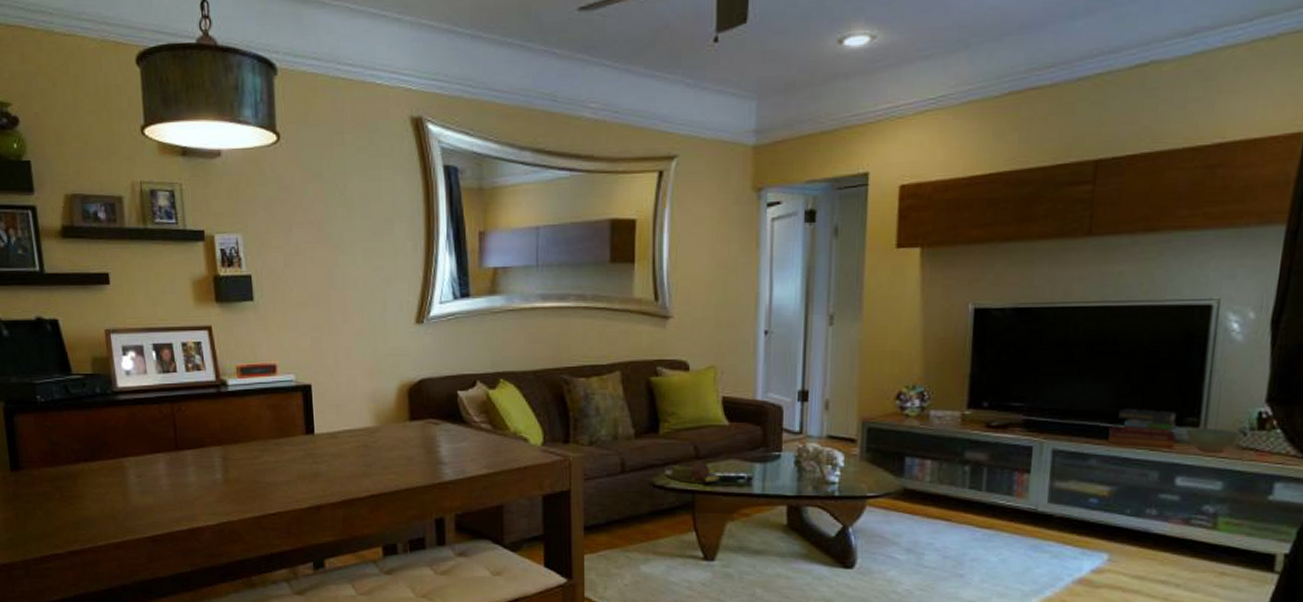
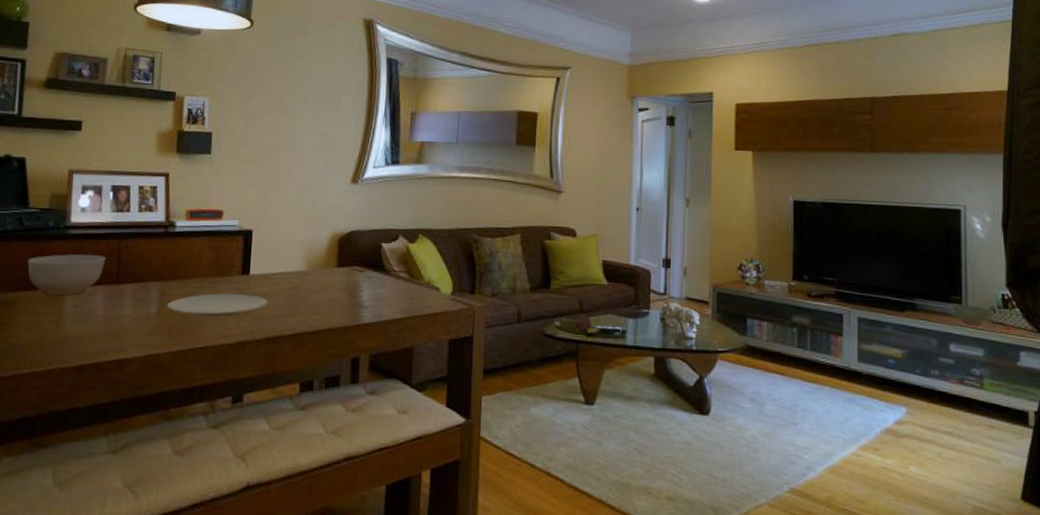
bowl: none [82,420,161,466] -> present [27,254,106,296]
plate: none [232,456,338,480] -> present [167,293,268,316]
books: present [1108,408,1177,450] -> none [898,286,946,321]

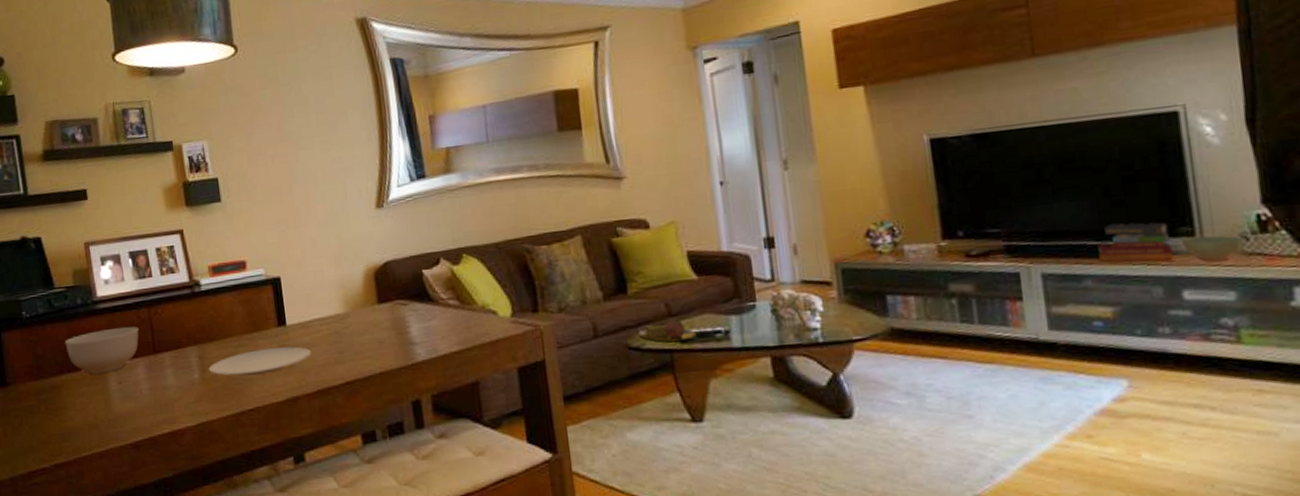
books: none [898,286,946,321] -> present [1097,222,1174,264]

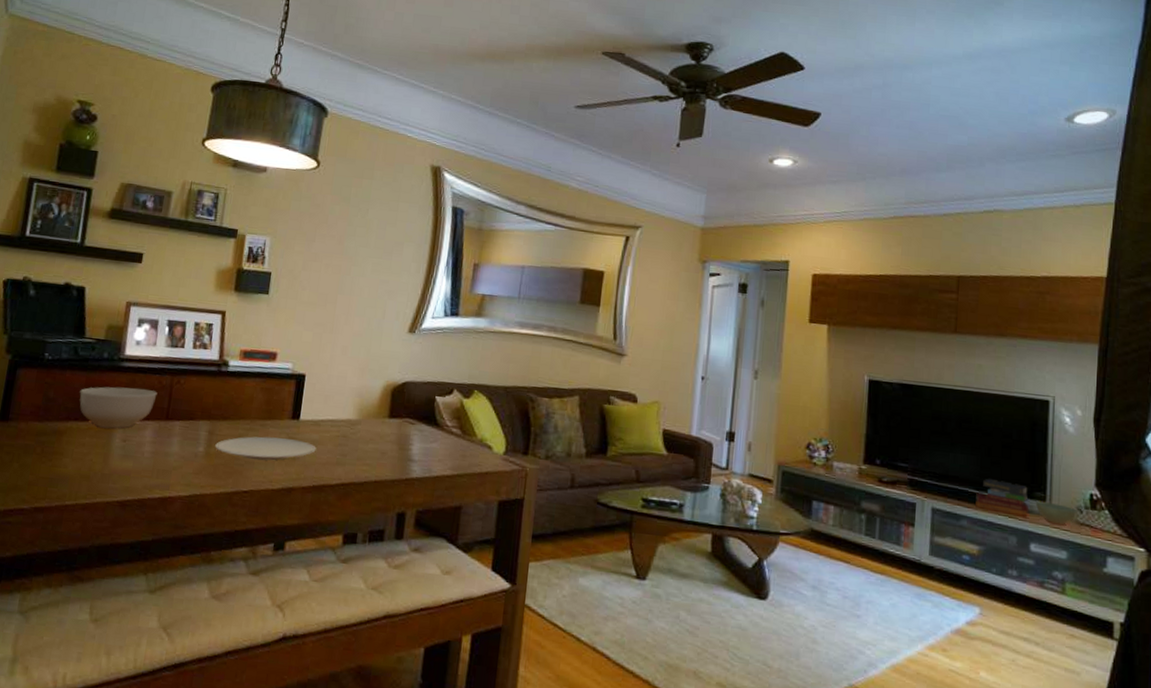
serving tray: present [638,319,697,343] -> none [608,484,656,507]

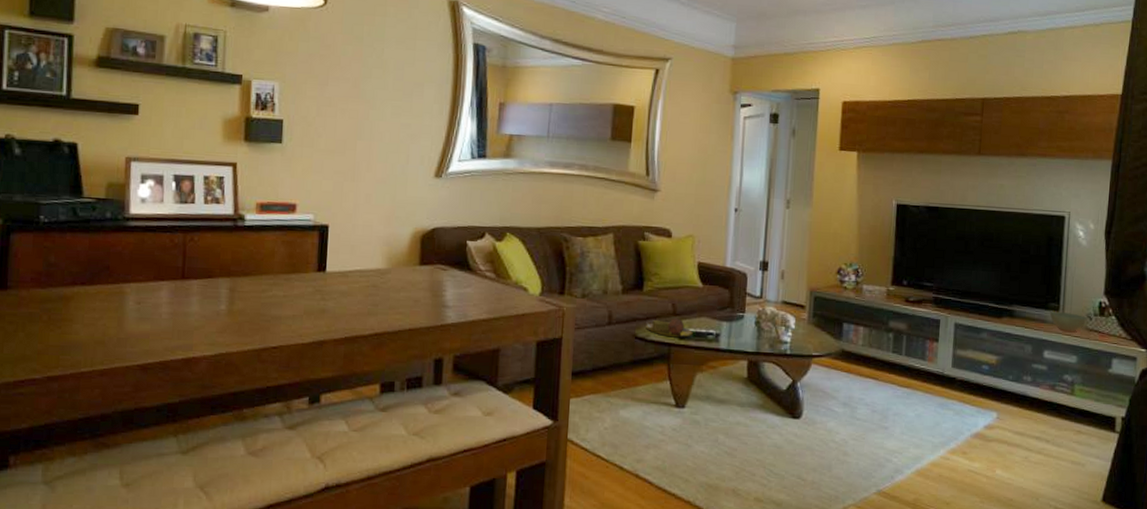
bowl: present [79,386,158,429] -> none [84,247,170,291]
plate: present [215,436,316,461] -> none [238,291,346,315]
serving tray: none [608,484,656,507] -> present [646,317,693,338]
books: present [975,478,1028,519] -> none [995,292,1043,328]

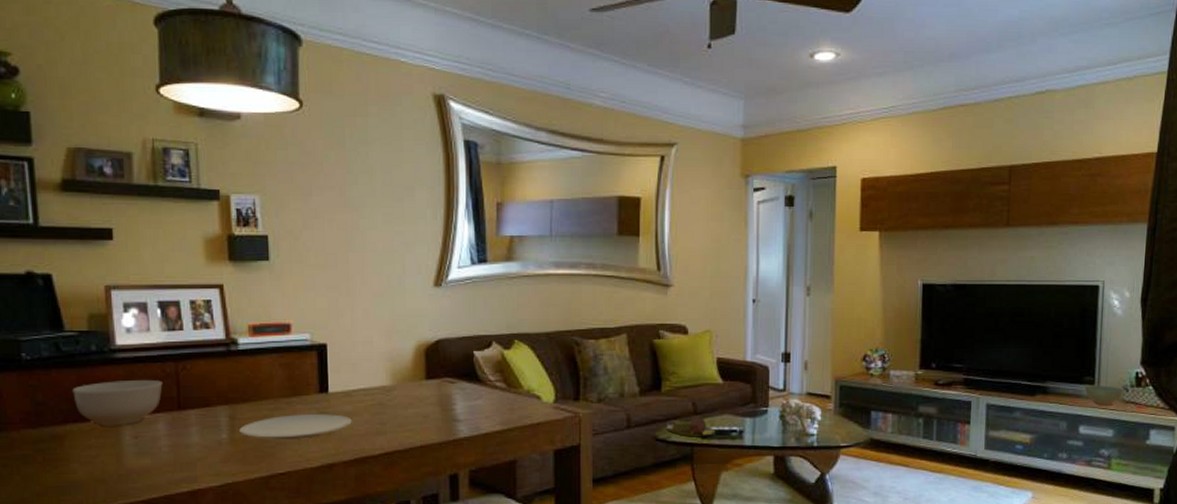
bowl: none [84,247,170,291] -> present [72,379,163,426]
plate: none [238,291,346,315] -> present [239,414,352,439]

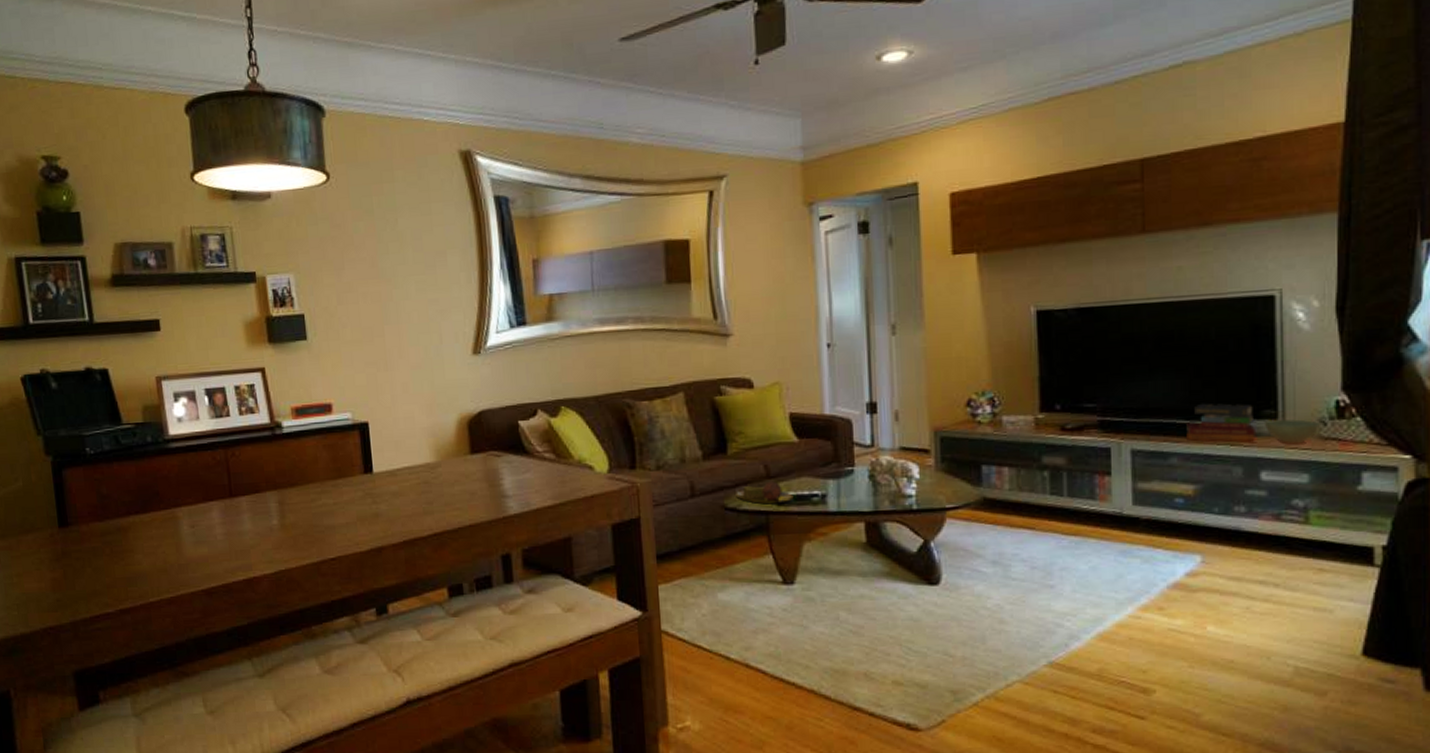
bowl: present [72,379,163,426] -> none [132,468,215,517]
plate: present [239,414,352,439] -> none [289,495,398,524]
books: none [1028,368,1078,403] -> present [1186,403,1255,444]

